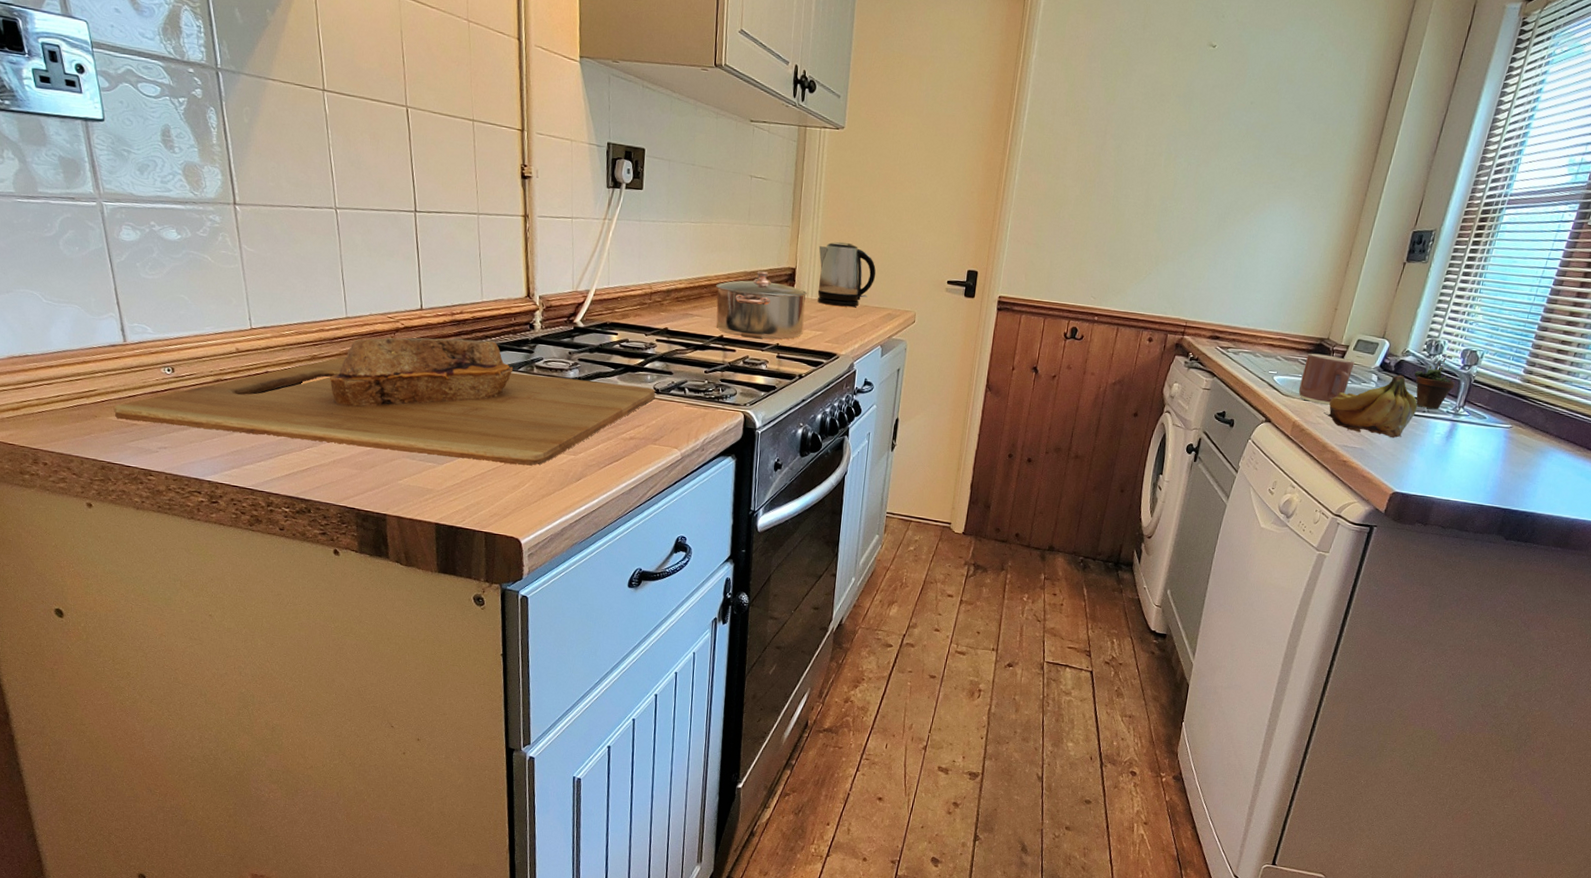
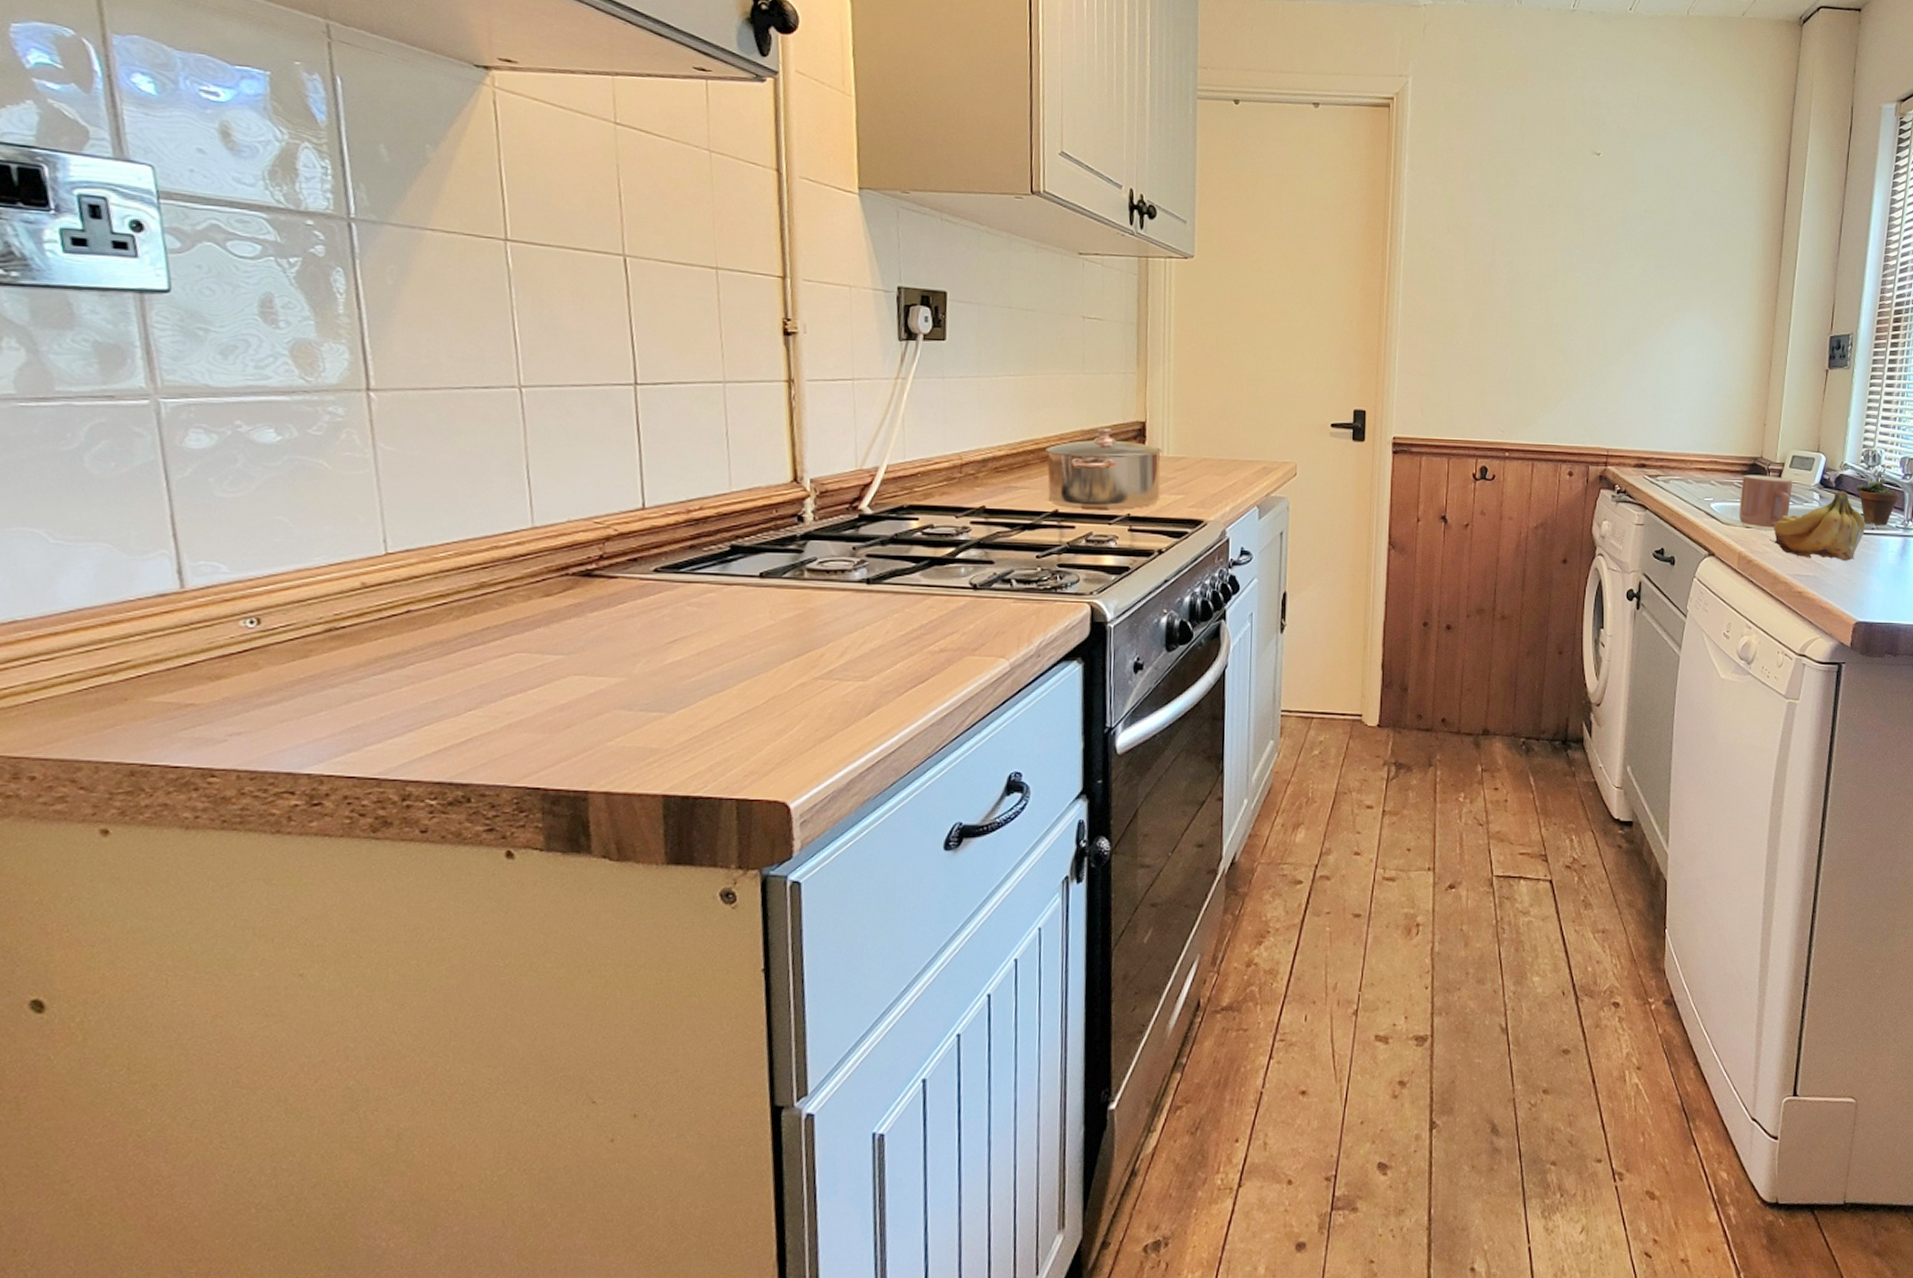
cutting board: present [113,337,656,466] -> none [155,542,972,703]
kettle: present [817,241,876,308] -> none [1172,386,1245,464]

